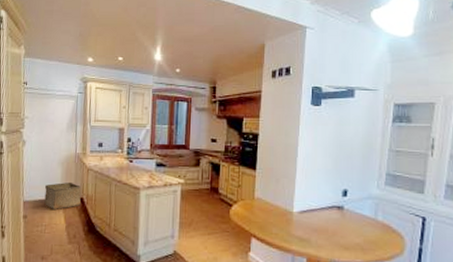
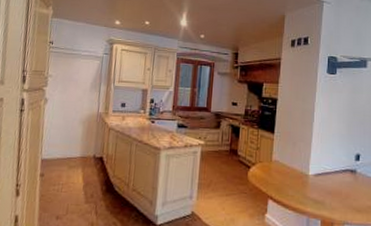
storage bin: present [44,182,81,209] -> none [63,140,101,168]

